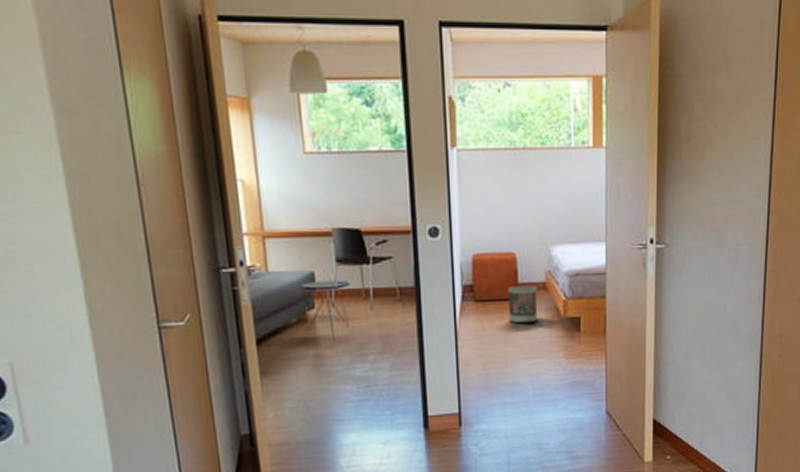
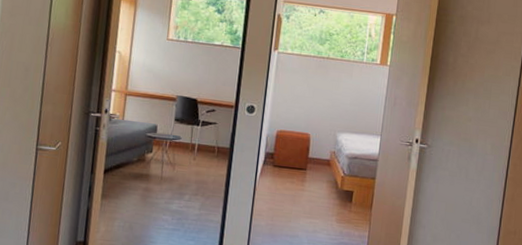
wastebasket: present [507,286,538,324] -> none [296,159,323,190]

